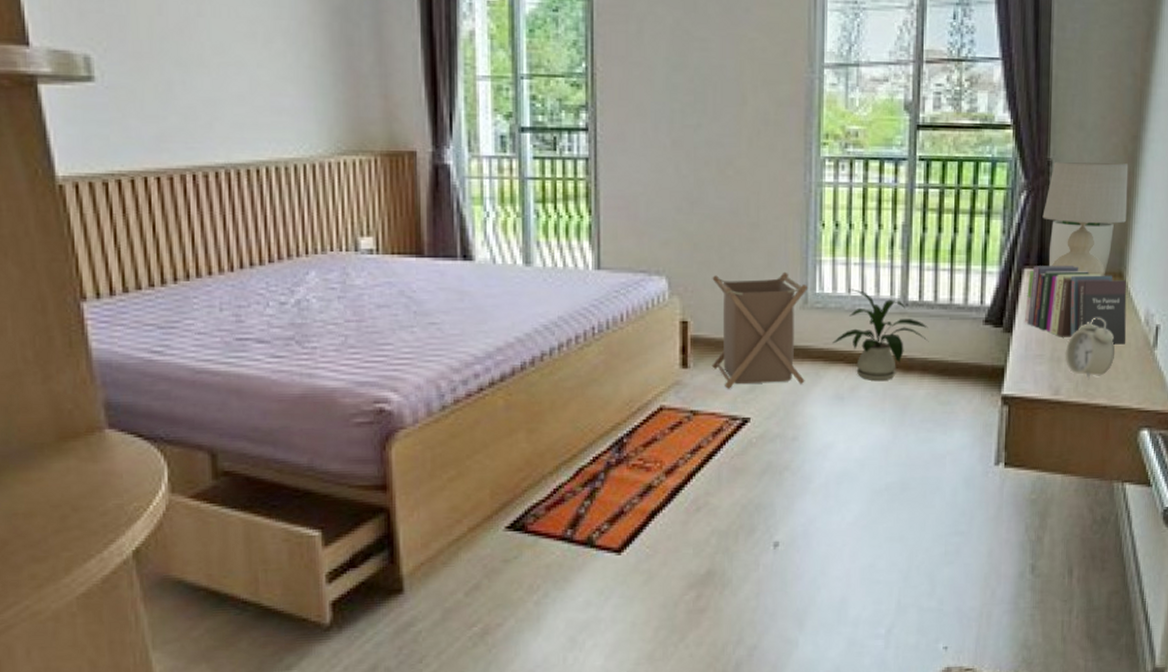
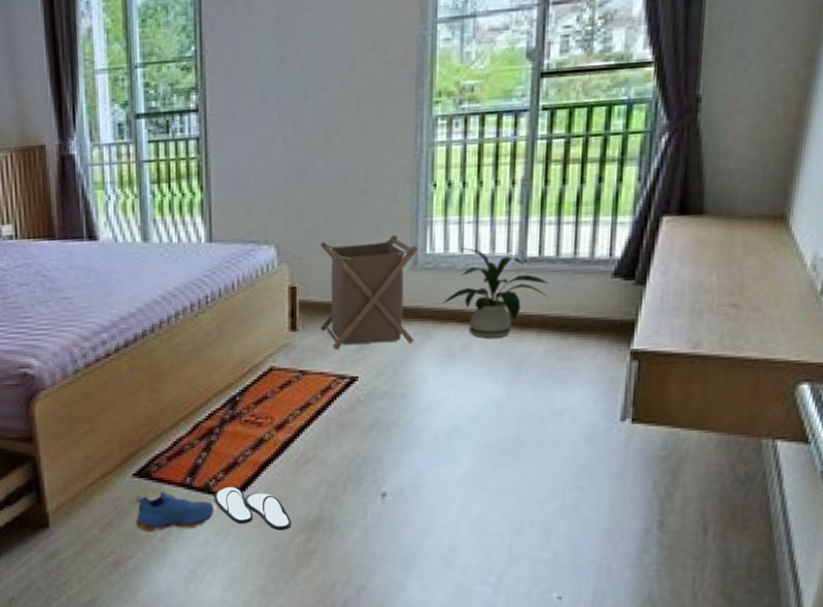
athletic shoe: none [507,546,597,594] -> present [136,491,214,531]
slippers: none [597,538,681,586] -> present [214,486,291,530]
books: present [1024,266,1127,346] -> none [660,210,790,295]
table lamp: present [1042,161,1129,276] -> none [687,92,800,220]
planter: present [1048,219,1114,276] -> none [693,160,777,220]
alarm clock: present [1066,317,1115,380] -> none [709,264,771,332]

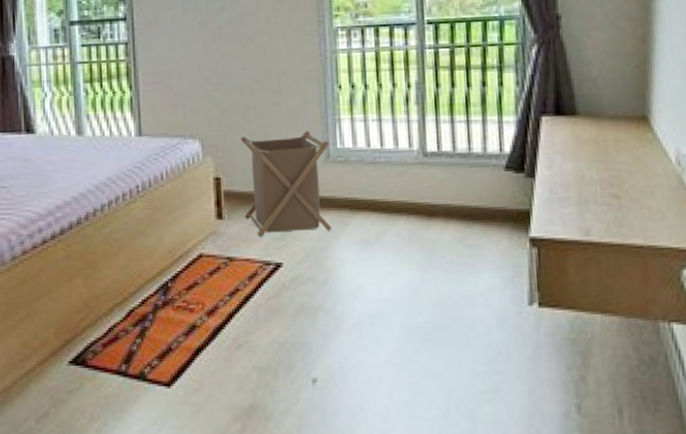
athletic shoe: present [136,491,214,531] -> none [72,379,150,422]
slippers: present [214,486,291,530] -> none [149,373,226,418]
house plant: present [443,248,549,339] -> none [356,143,451,227]

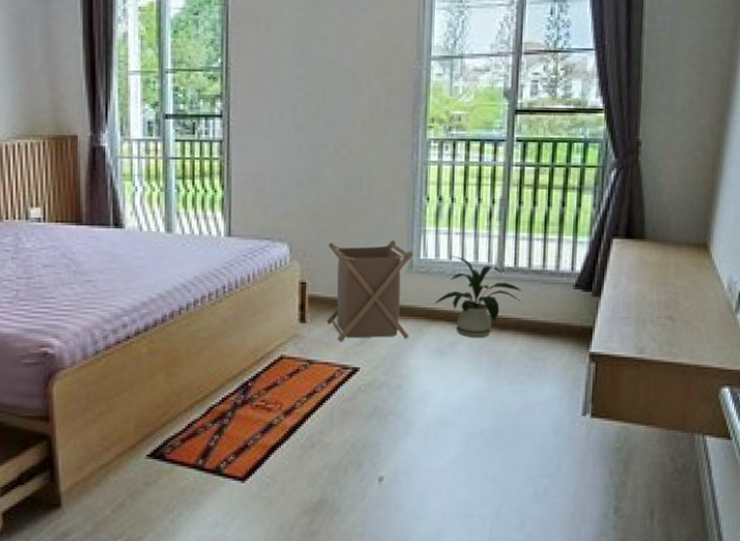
house plant: none [356,143,451,227] -> present [434,256,523,338]

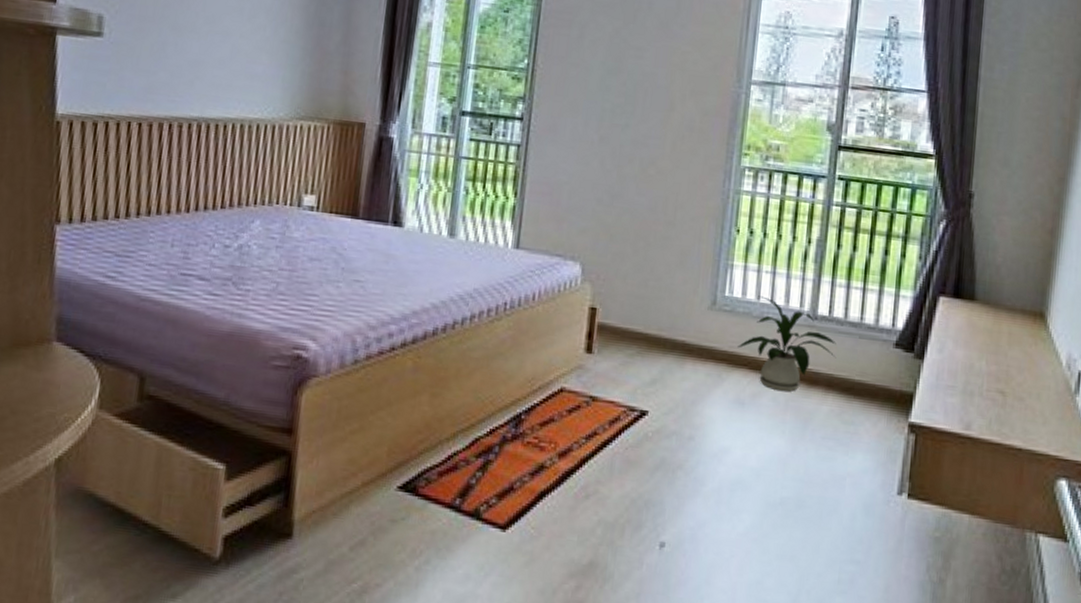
laundry basket: present [326,240,414,342] -> none [615,267,718,384]

